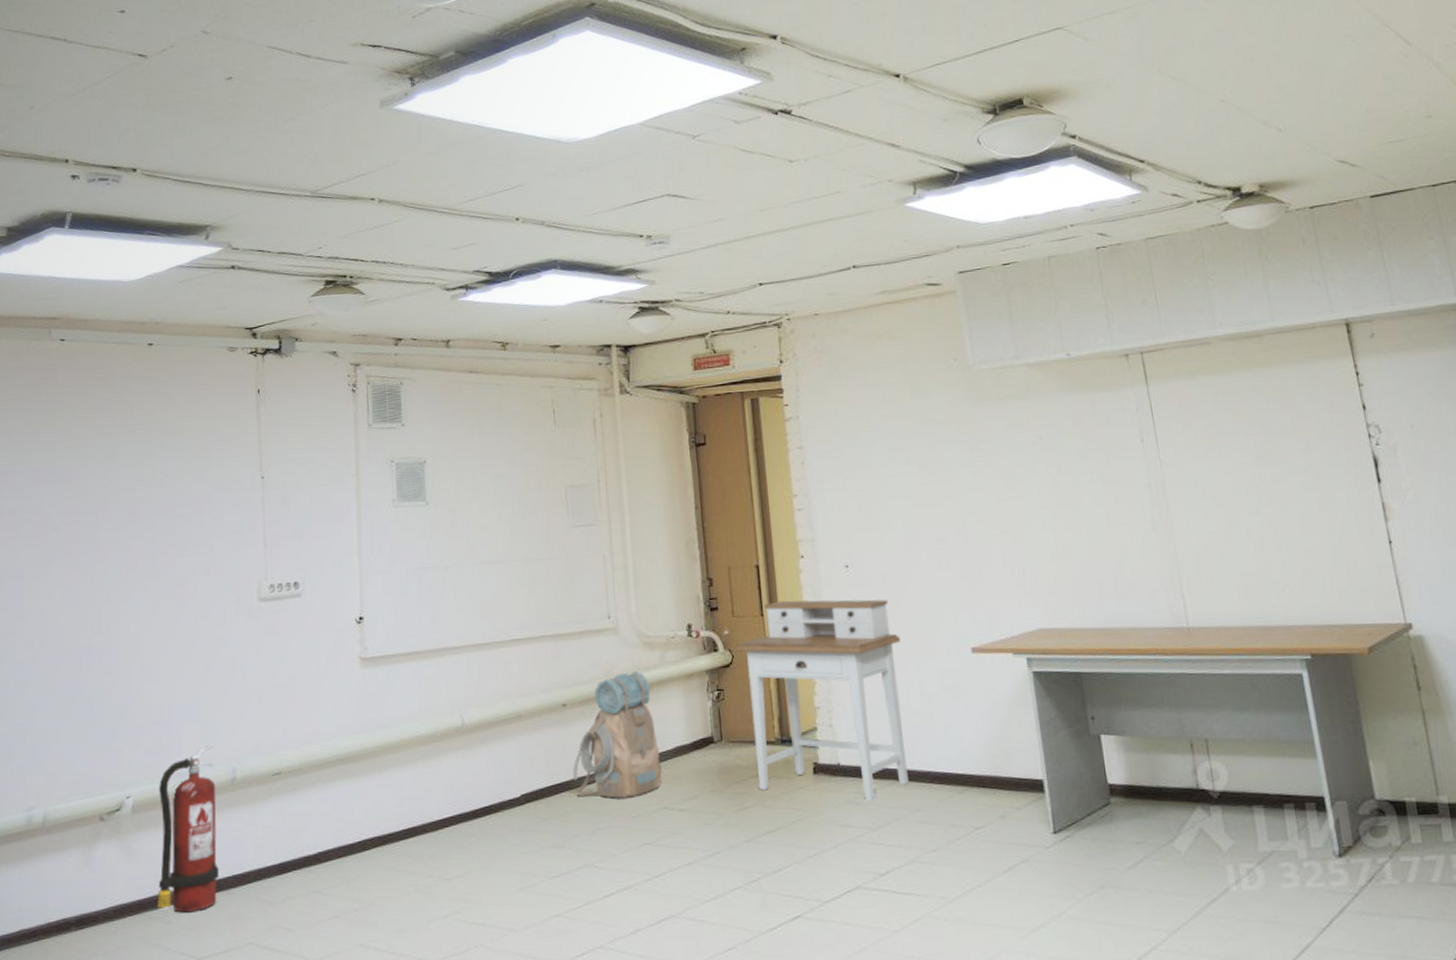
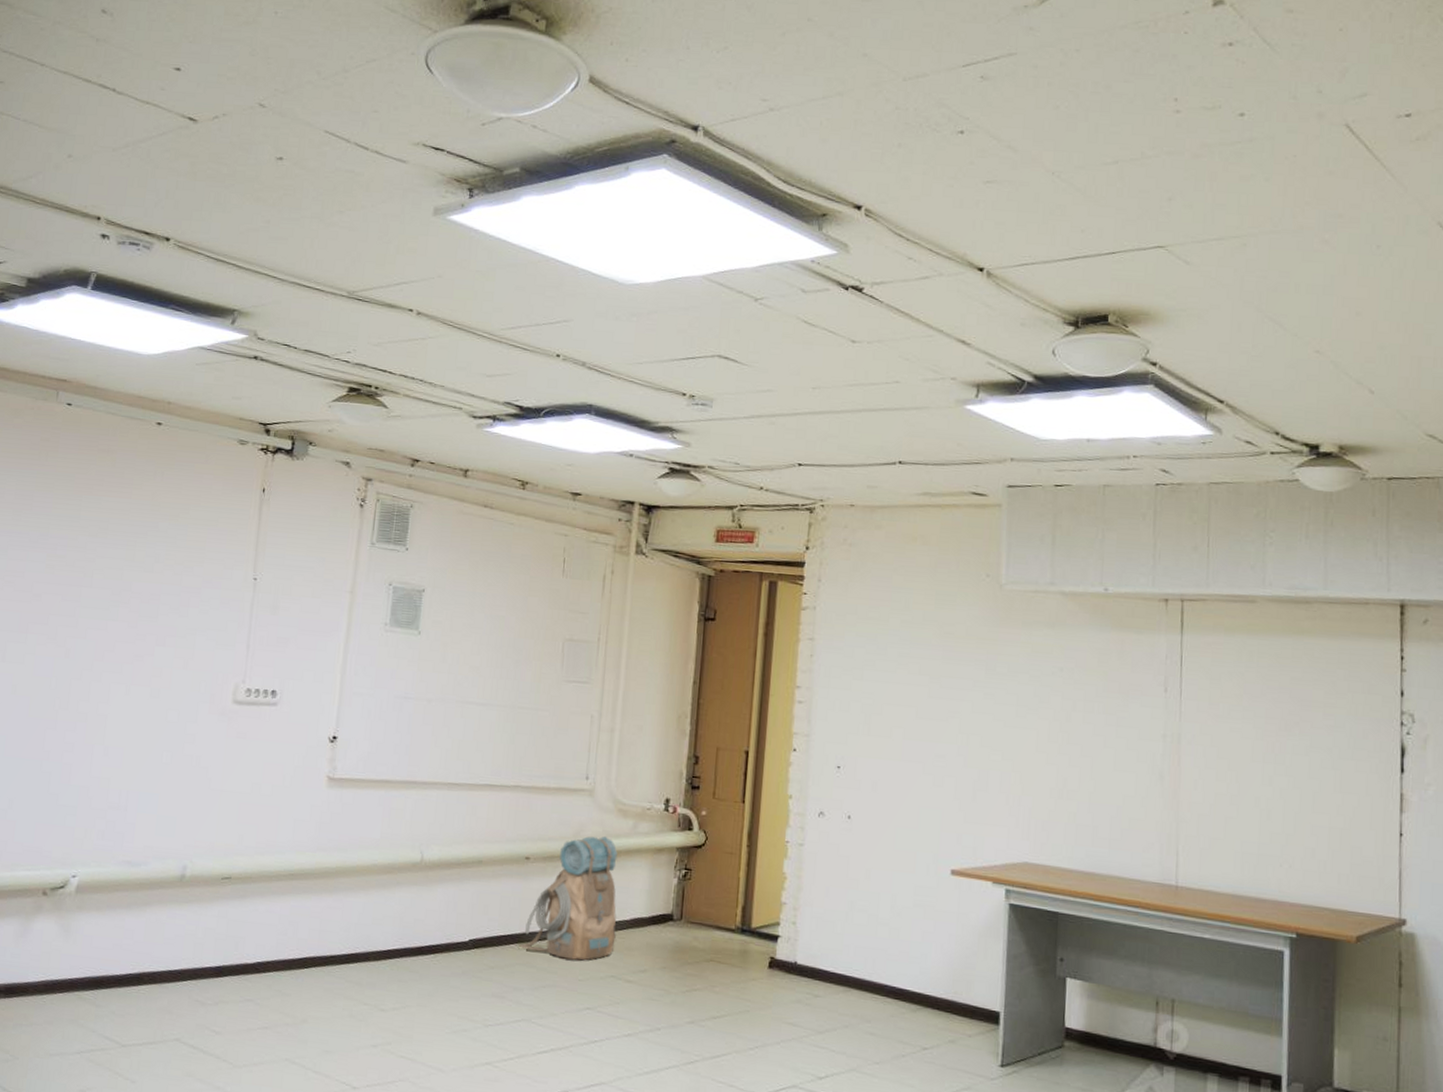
fire extinguisher: present [157,743,219,913] -> none [89,837,168,1000]
desk: present [734,599,909,801] -> none [710,790,881,1004]

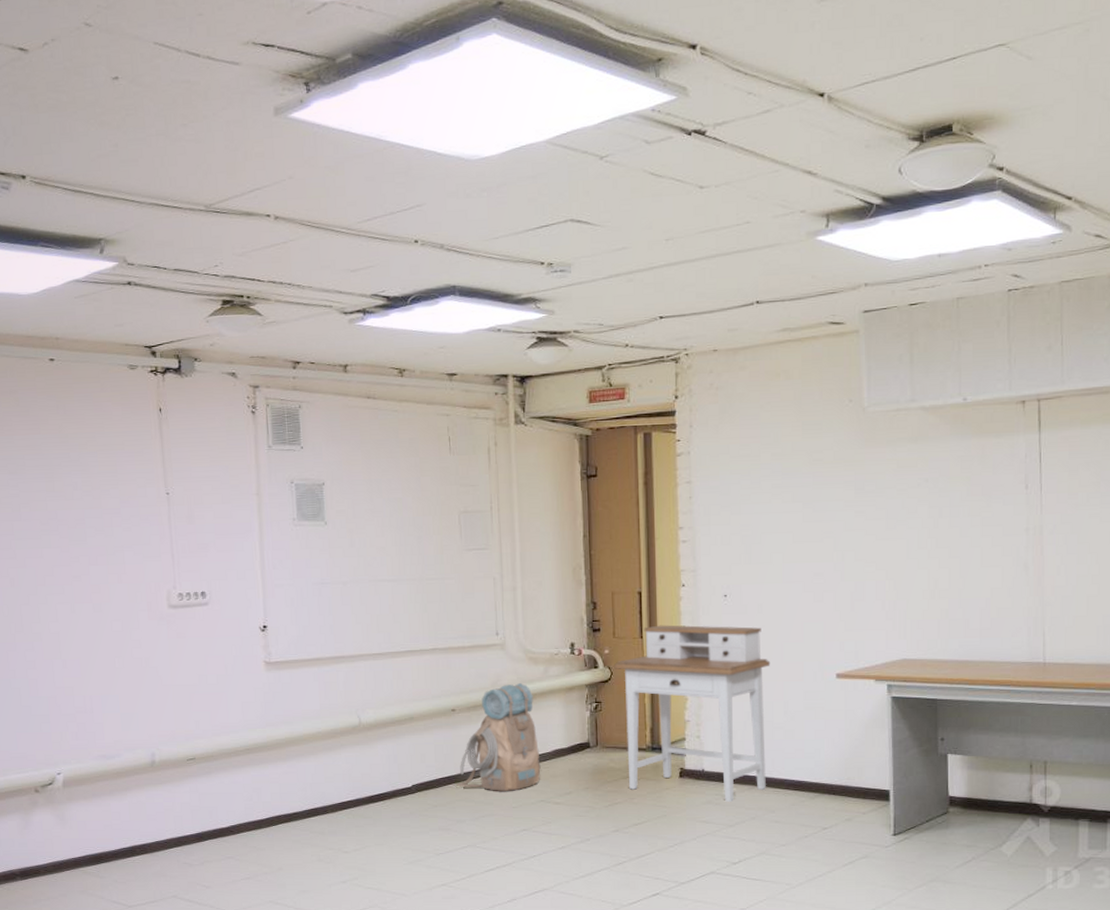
desk: none [710,790,881,1004] -> present [614,625,771,802]

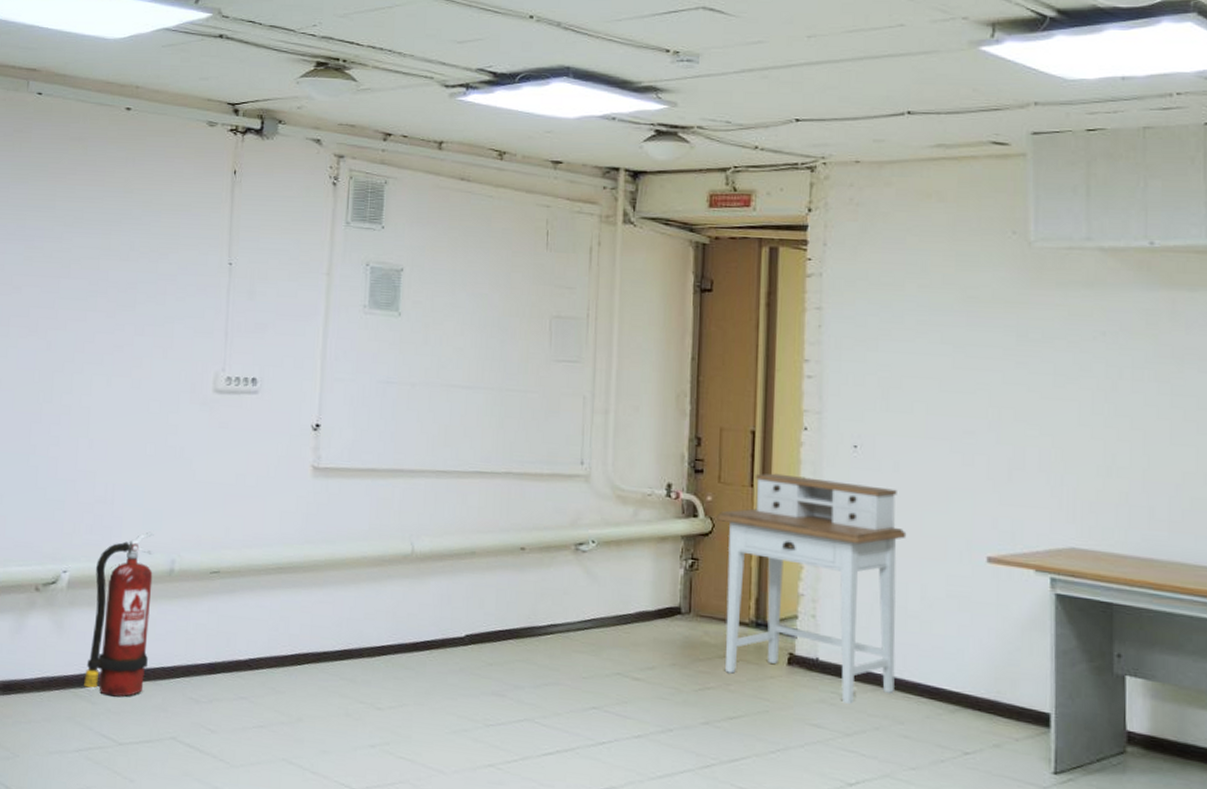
fire extinguisher: none [86,731,144,870] -> present [84,531,155,697]
backpack: present [456,683,541,791] -> none [517,525,620,657]

